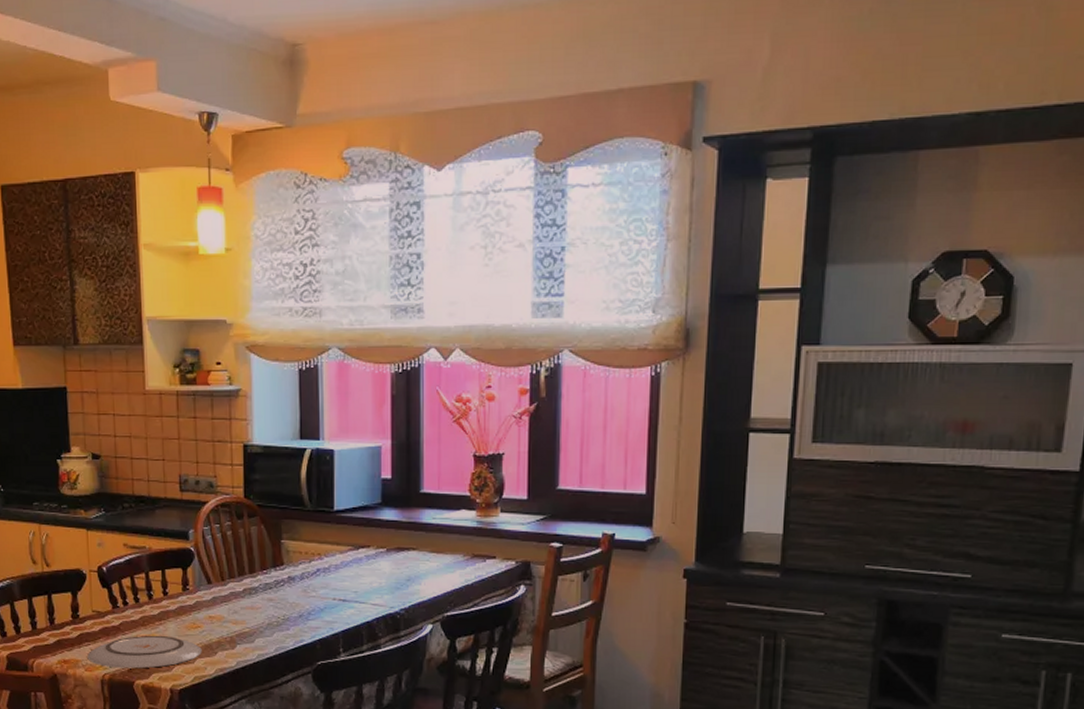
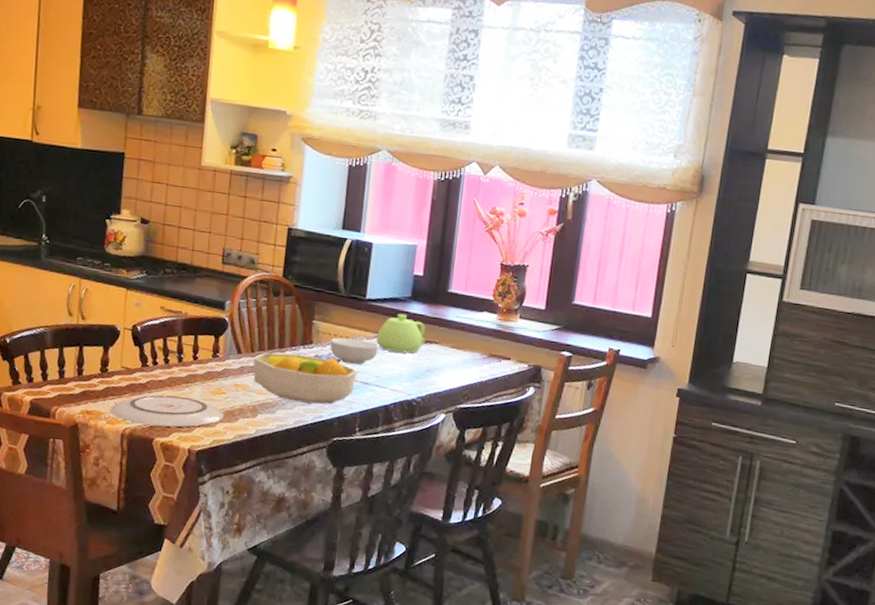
fruit bowl: none [224,577,334,628] -> present [253,352,358,405]
cereal bowl: none [302,555,353,582] -> present [330,337,379,365]
teapot: none [349,522,403,564] -> present [375,313,426,354]

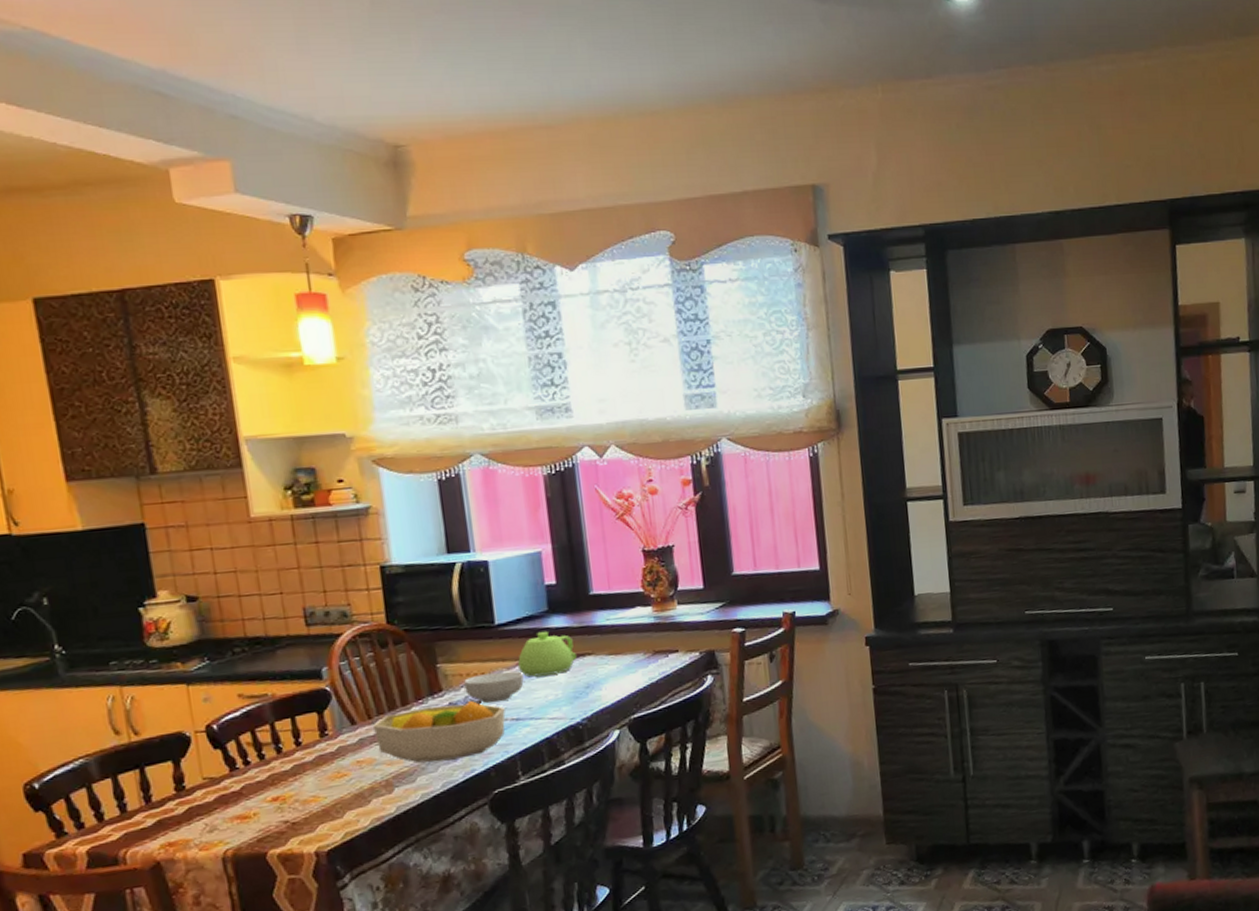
plate: present [111,395,224,428] -> none [200,791,352,841]

